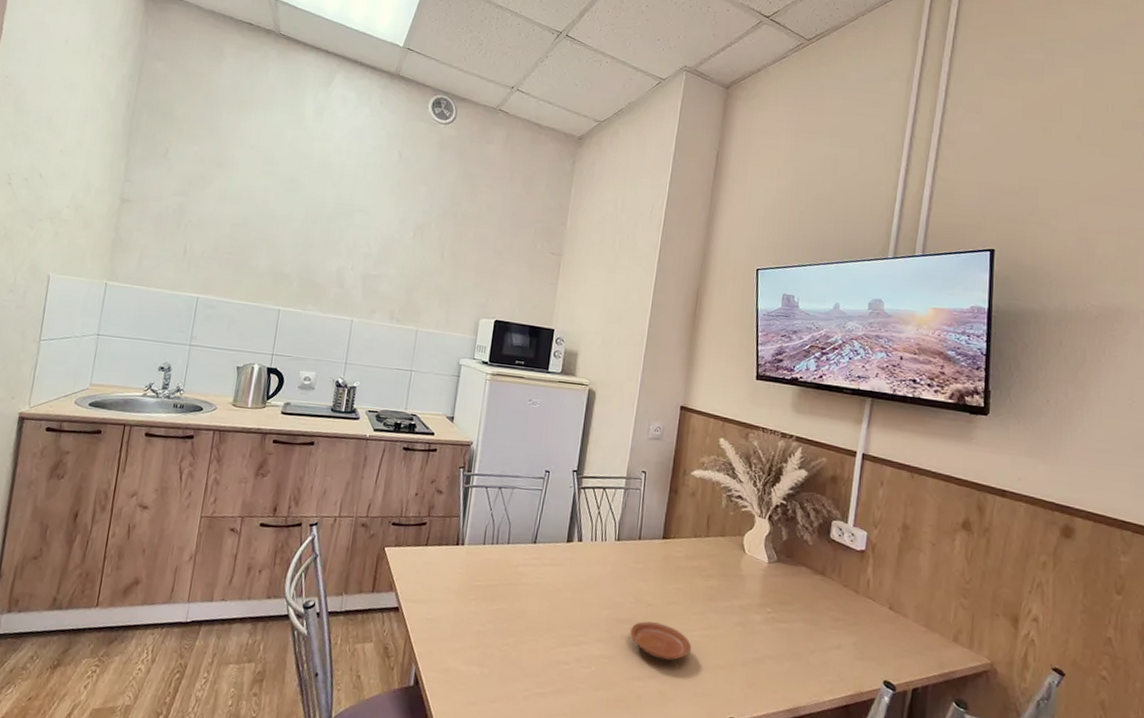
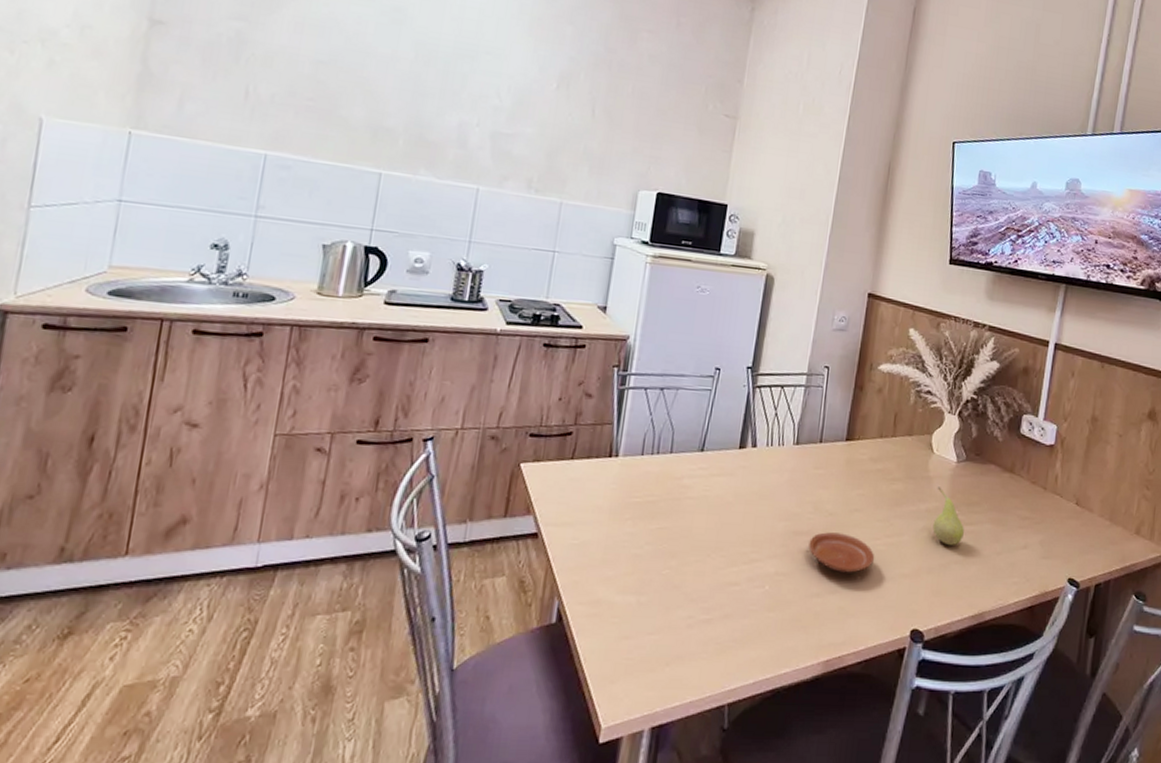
fruit: none [746,585,777,642] -> present [932,487,964,546]

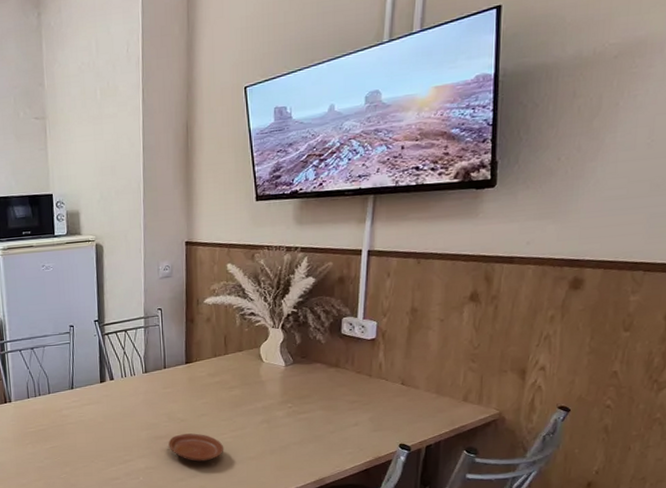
fruit: present [932,487,964,546] -> none [270,387,299,432]

